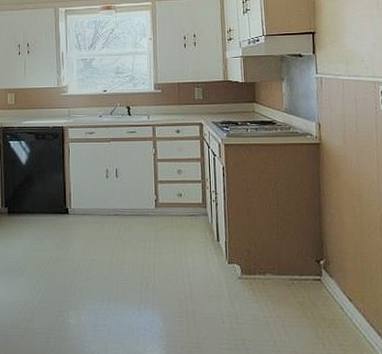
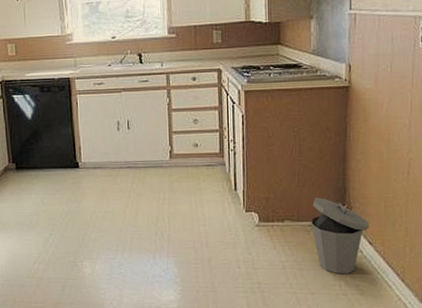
trash can: none [292,251,348,333] -> present [311,197,369,275]

